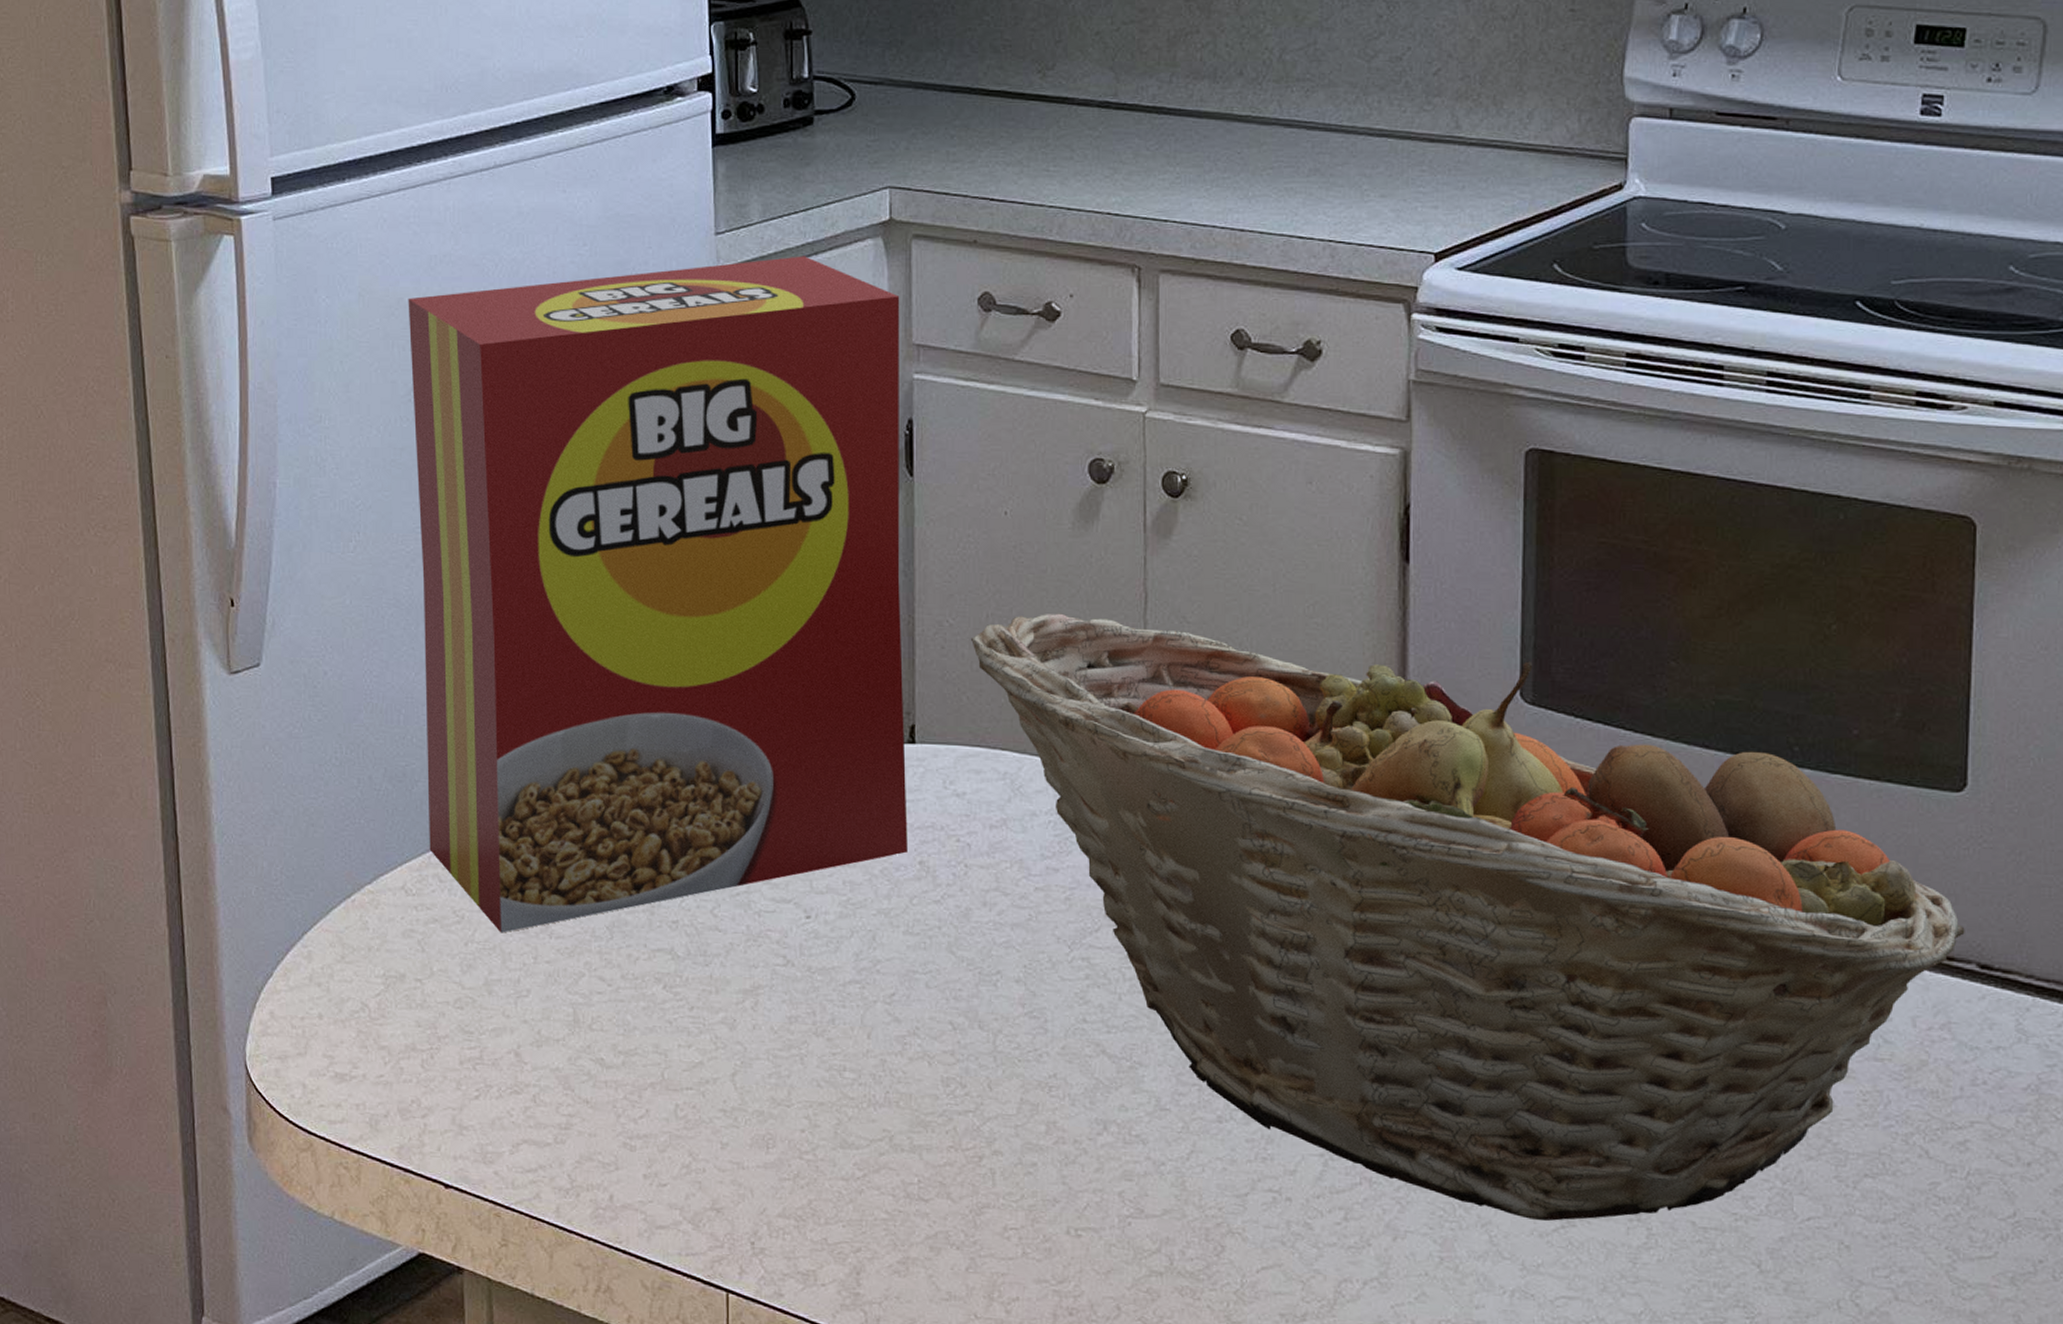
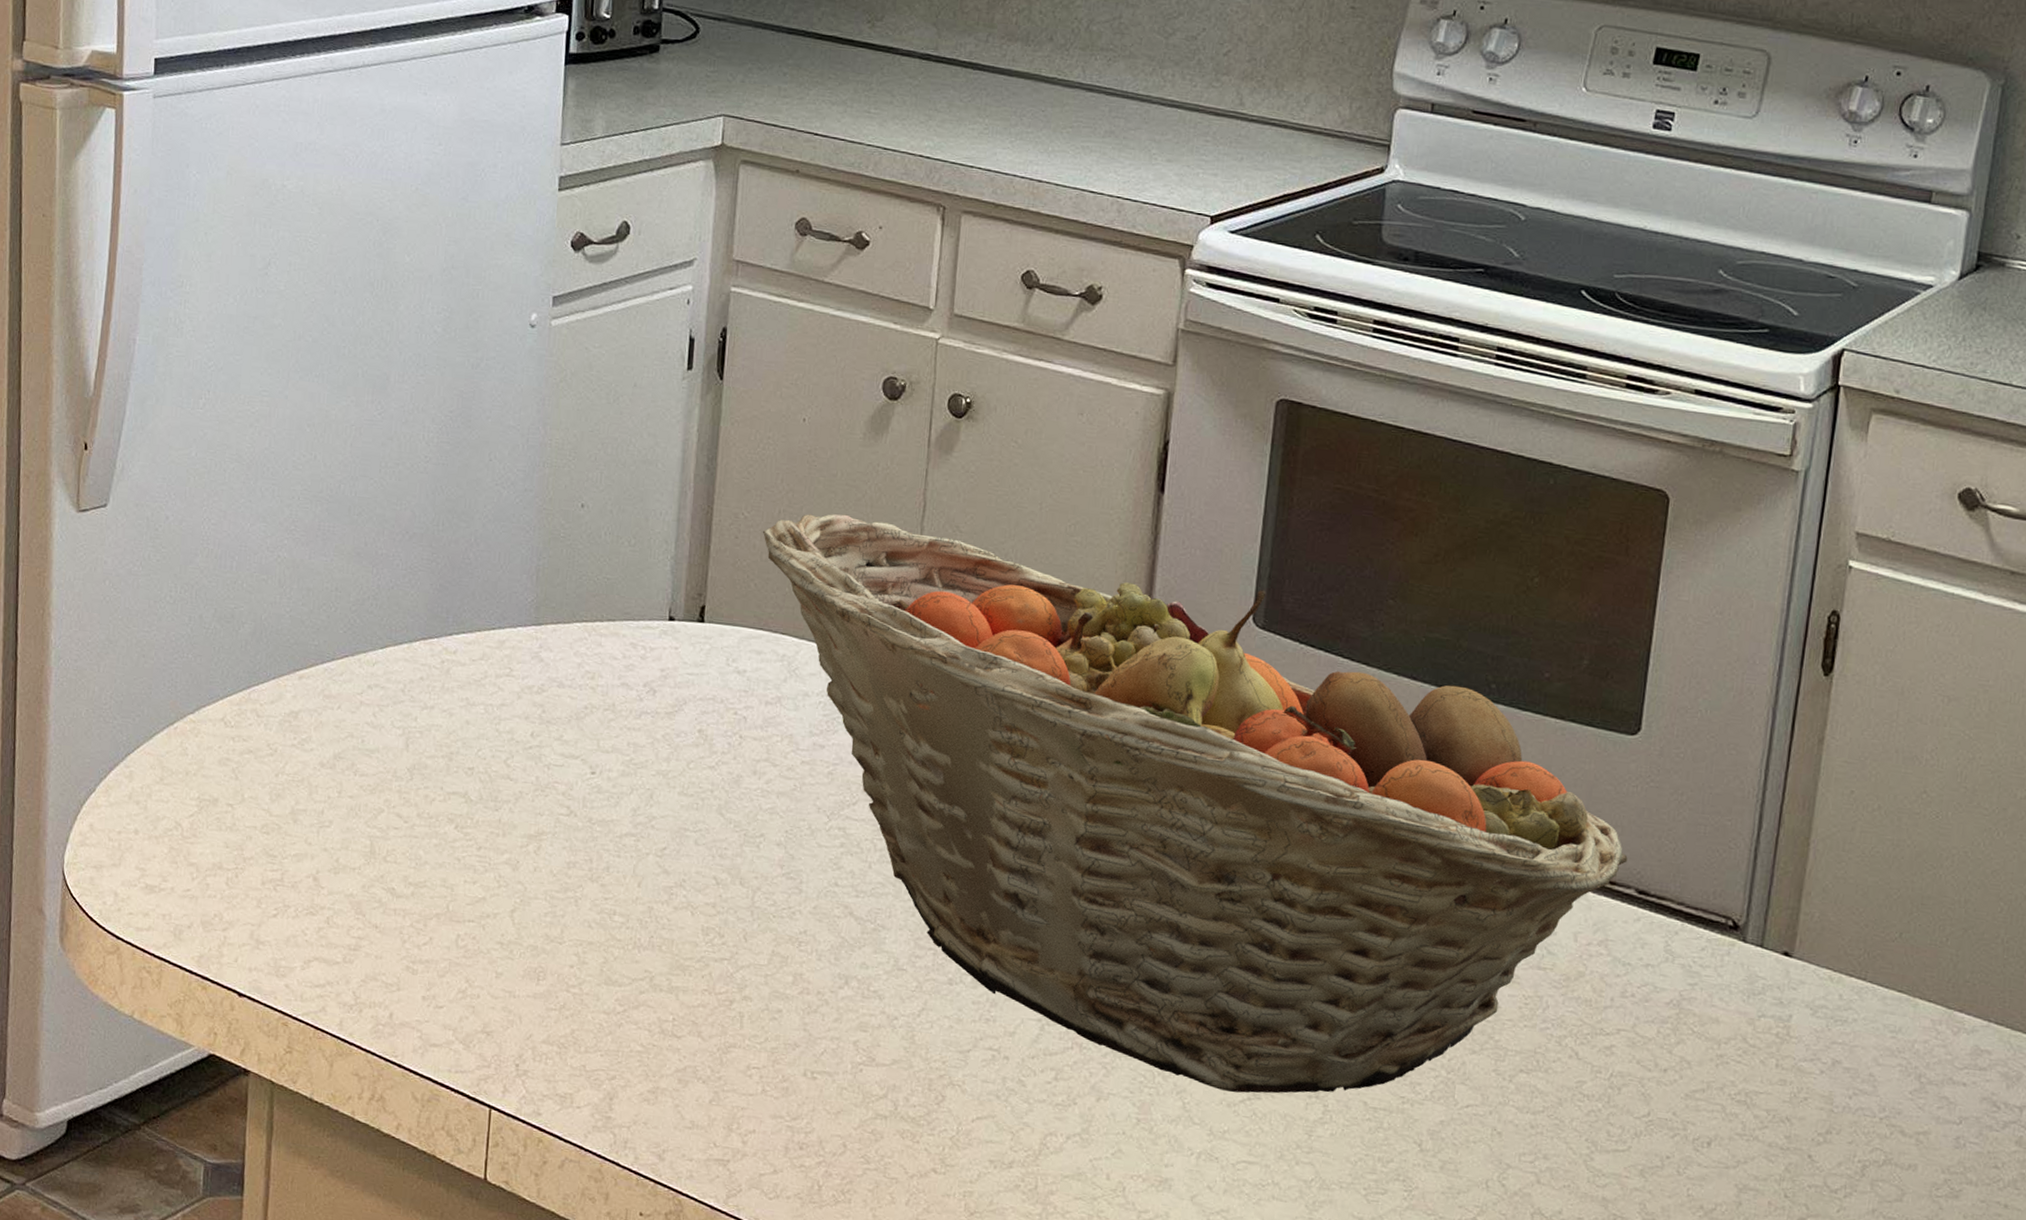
cereal box: present [408,256,908,933] -> none [250,171,725,768]

